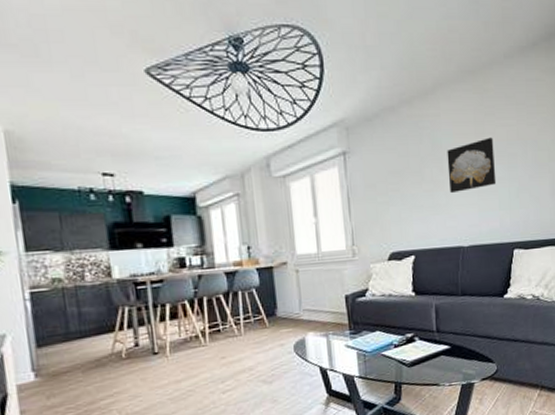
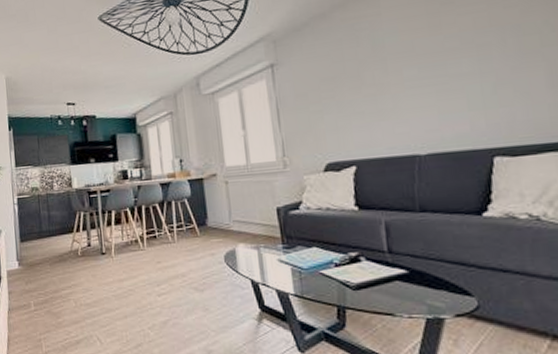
wall art: present [447,137,497,194] -> none [391,28,462,97]

